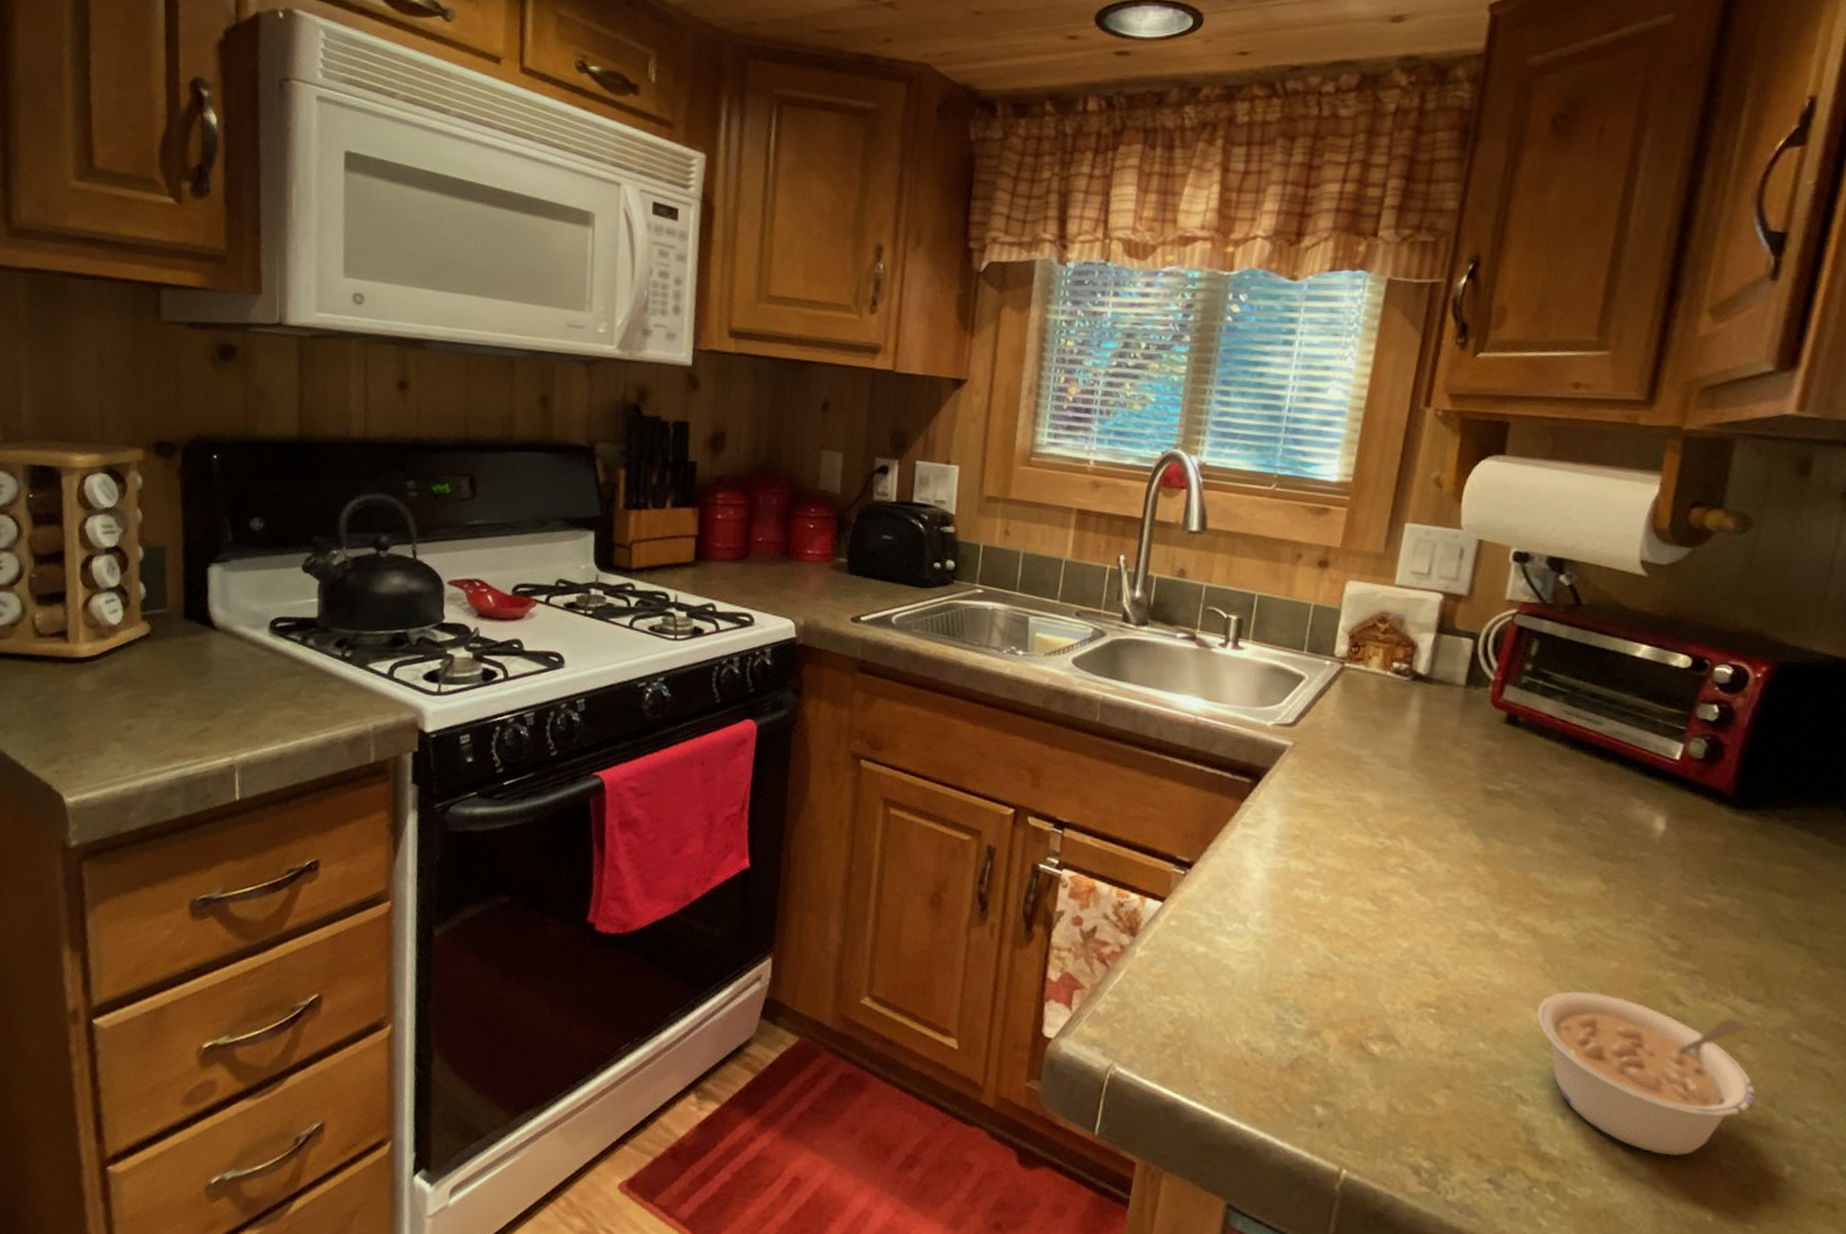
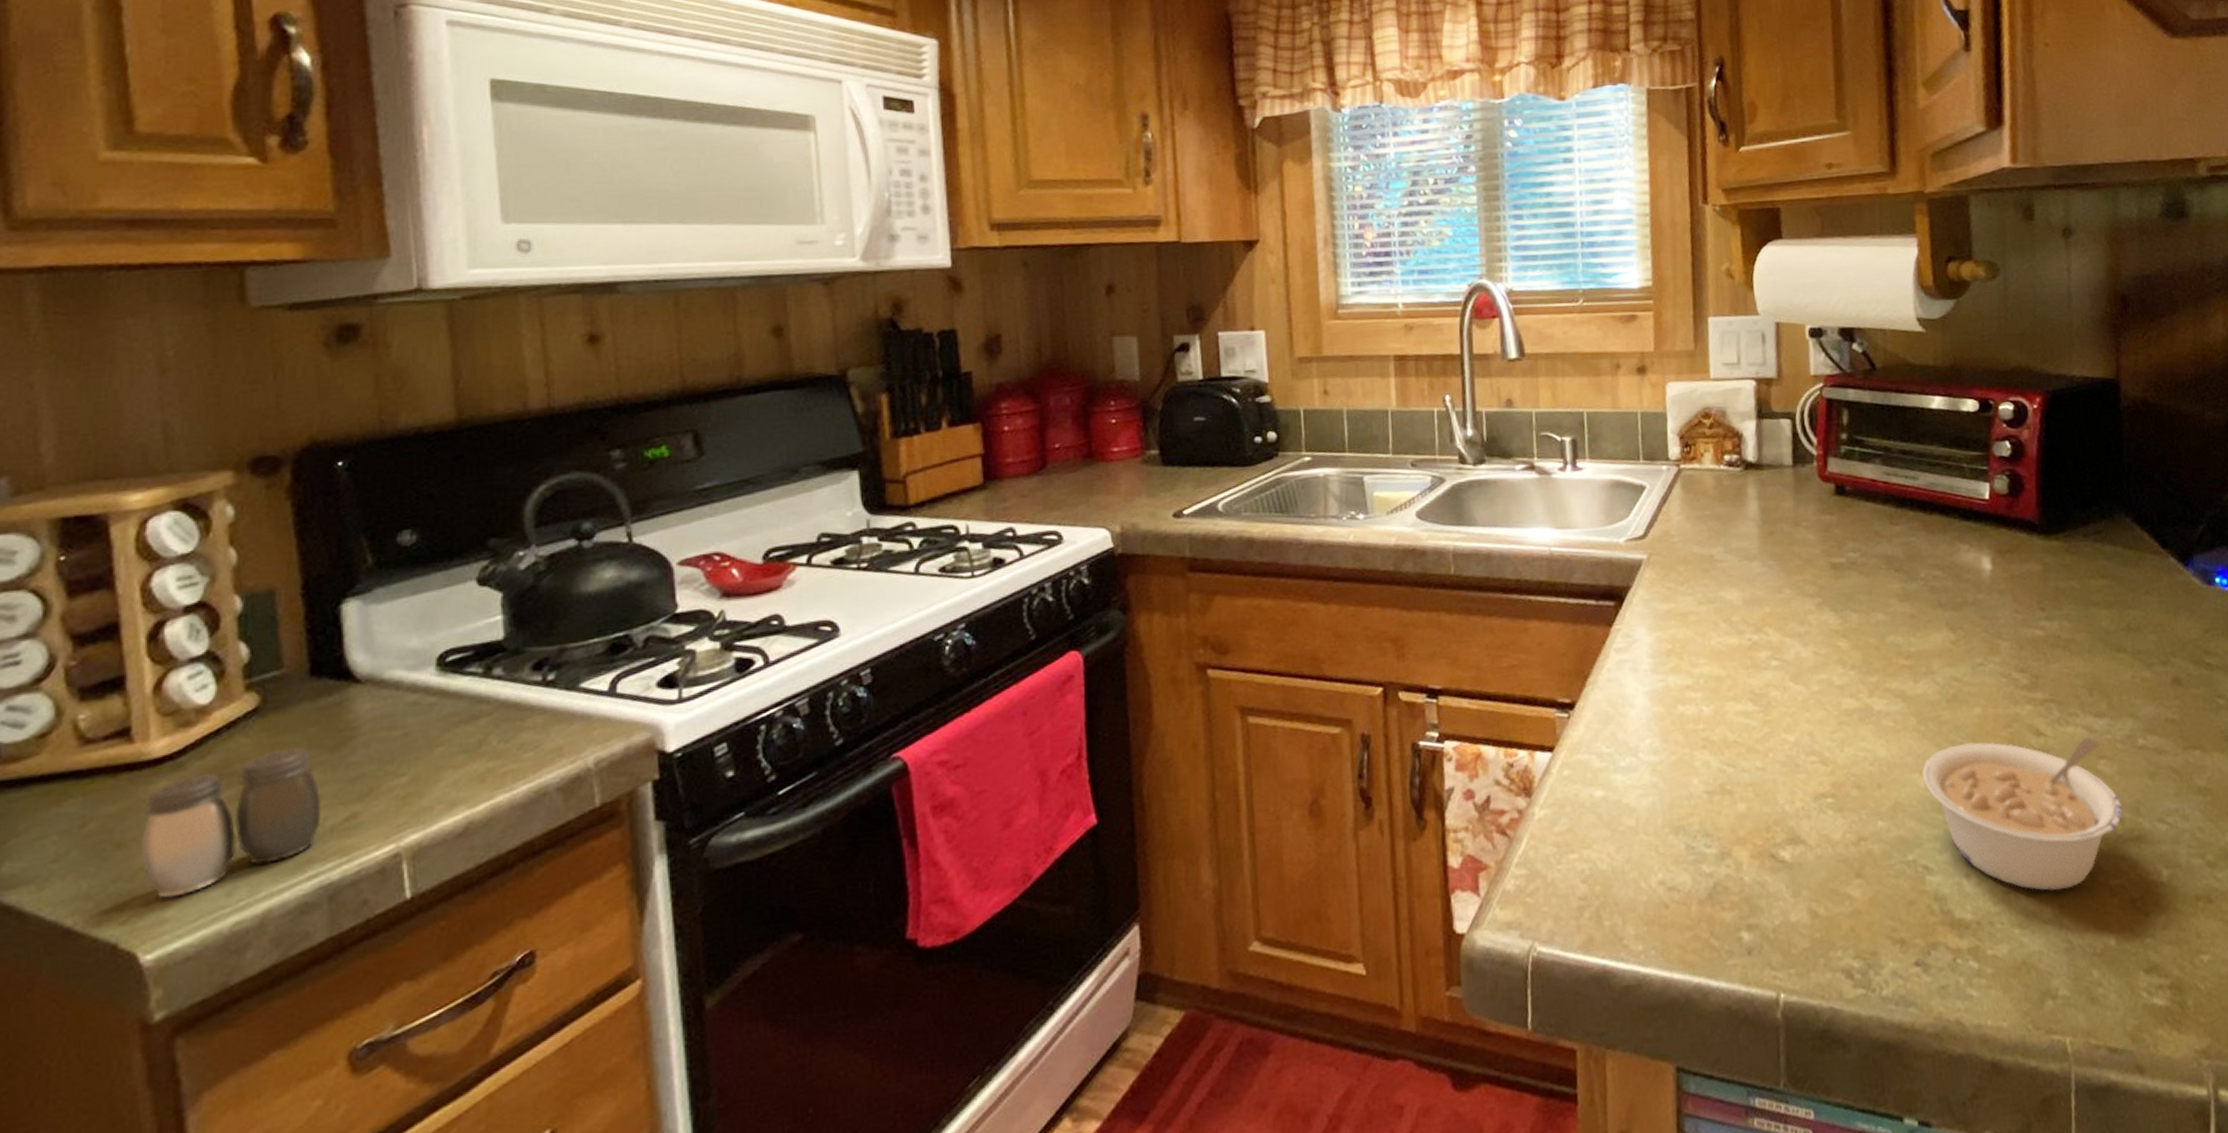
salt and pepper shaker: none [69,669,185,761] -> present [141,747,322,899]

